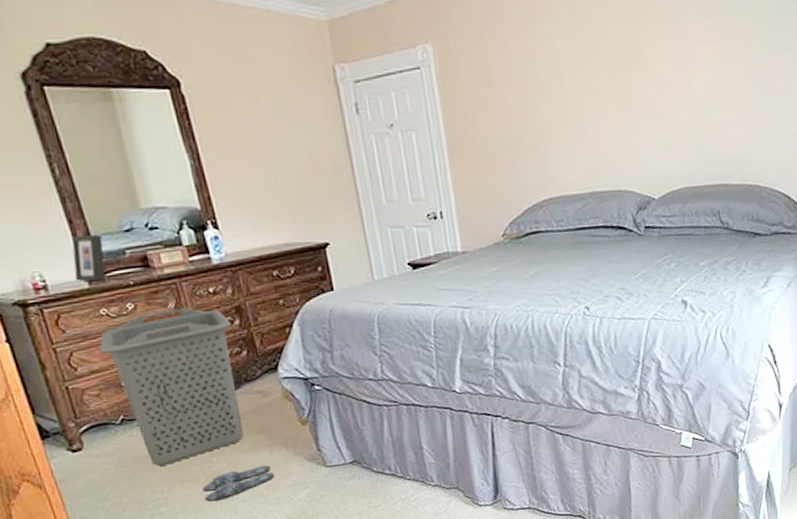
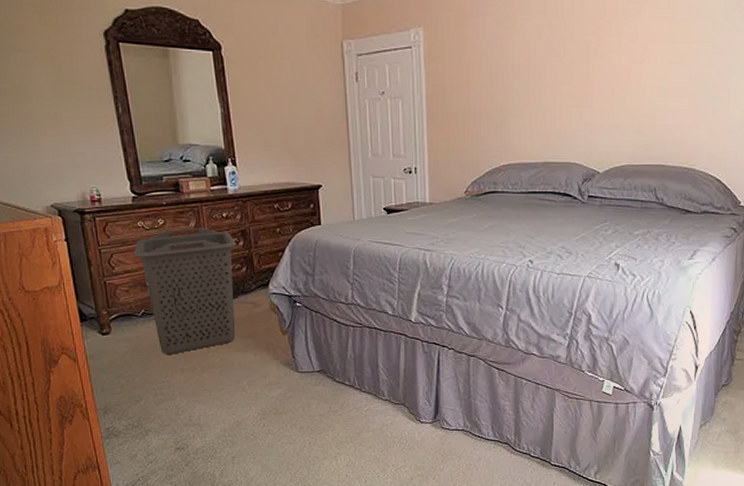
picture frame: present [71,234,106,282] -> none [122,161,147,199]
slippers: present [202,465,275,502] -> none [197,364,256,389]

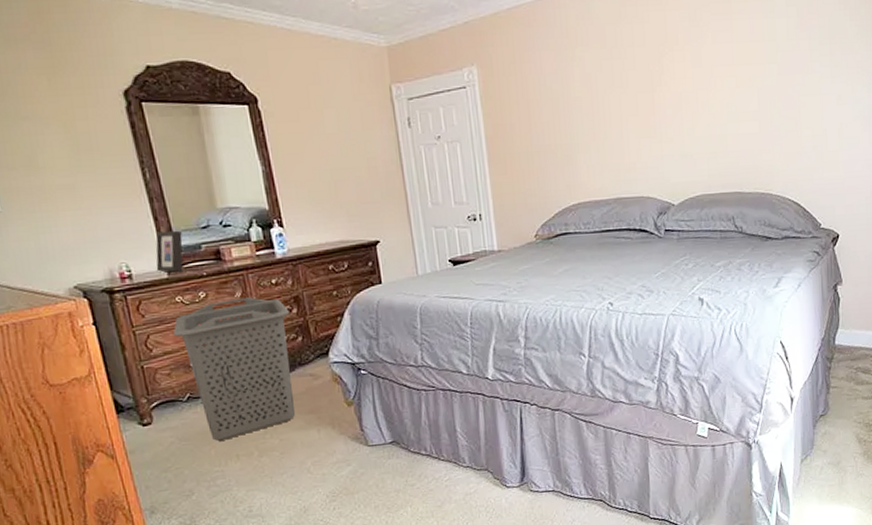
picture frame: none [122,161,147,199] -> present [155,230,184,273]

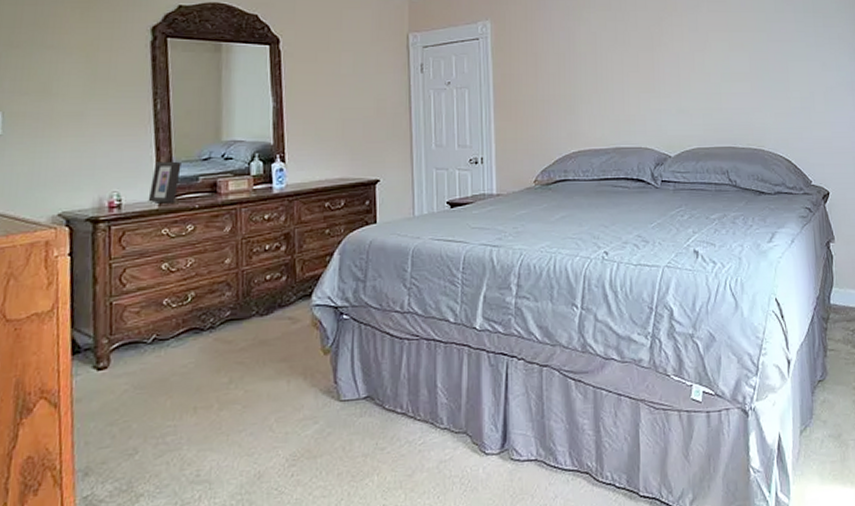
laundry basket: present [173,297,295,442] -> none [152,232,279,391]

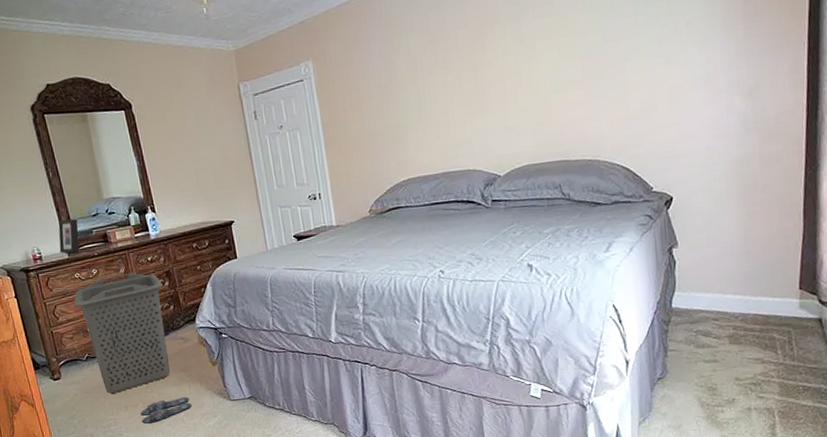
laundry basket: none [152,232,279,391] -> present [74,273,170,395]
slippers: none [213,395,288,433] -> present [140,396,192,424]

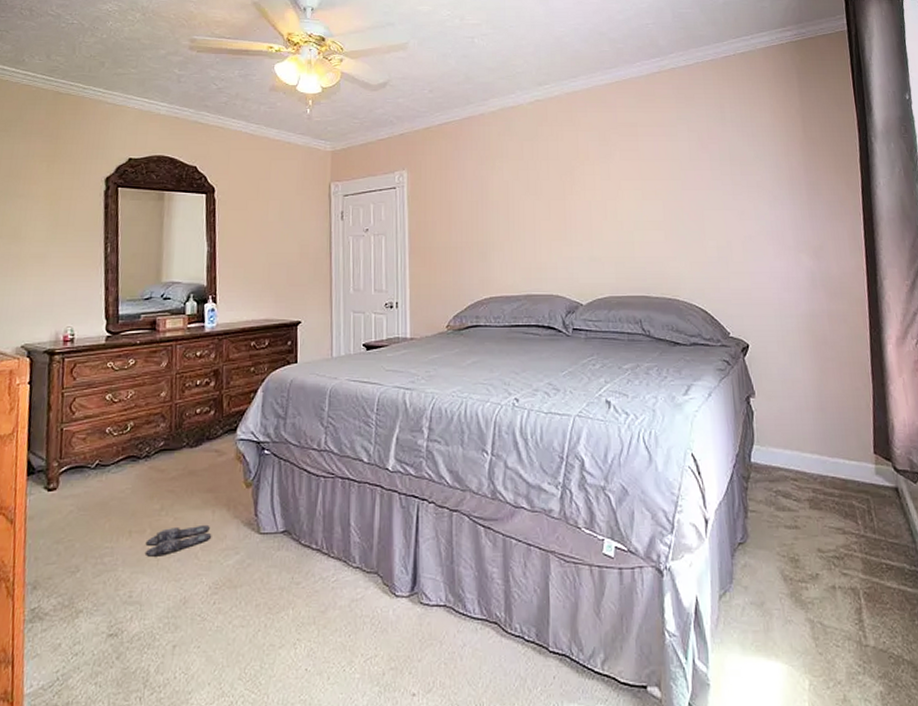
picture frame: present [58,218,80,254] -> none [96,300,126,339]
laundry basket: present [74,273,170,395] -> none [98,368,208,515]

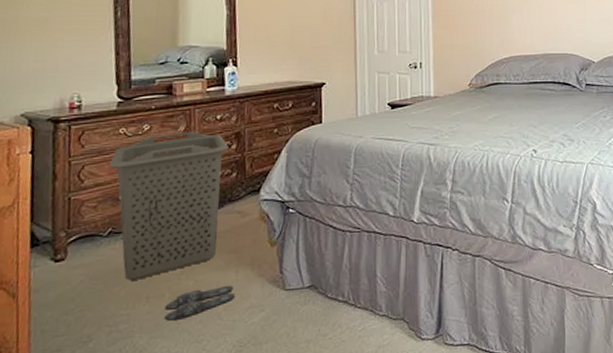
laundry basket: none [98,368,208,515] -> present [110,132,230,282]

